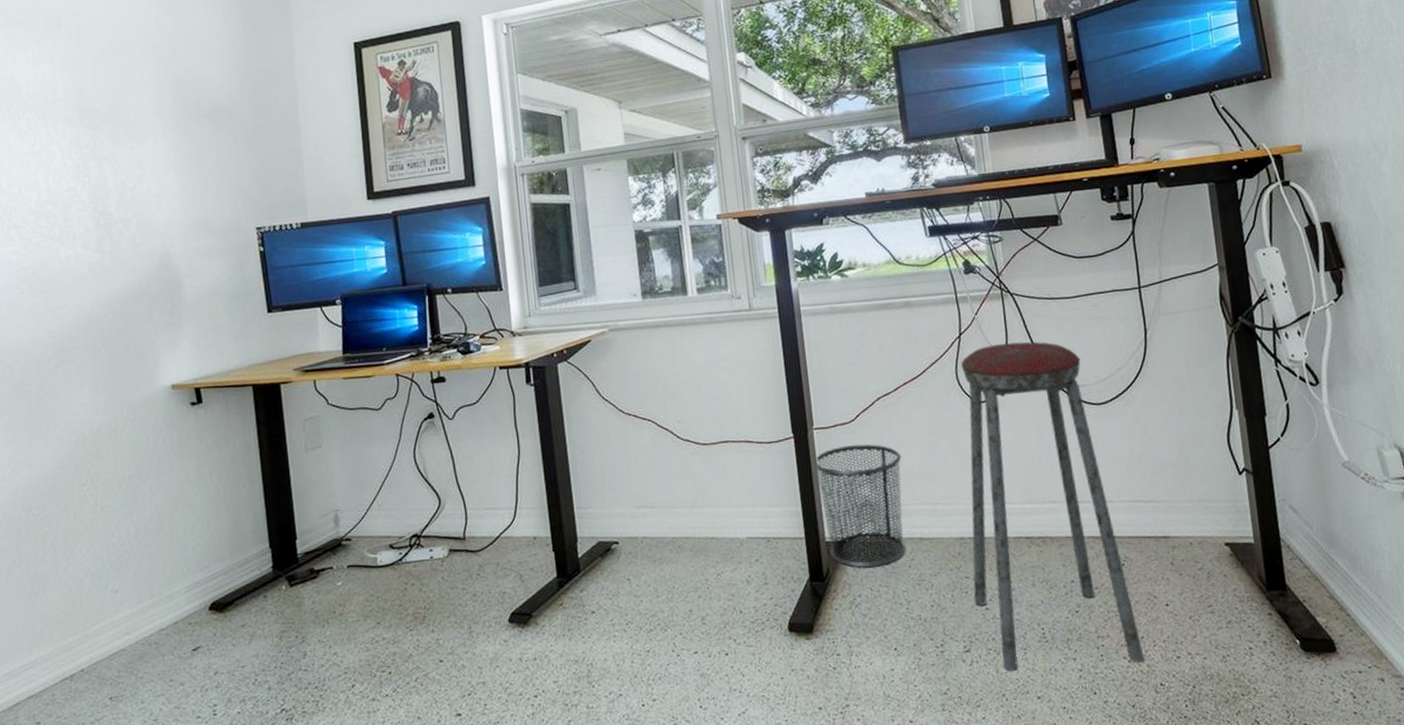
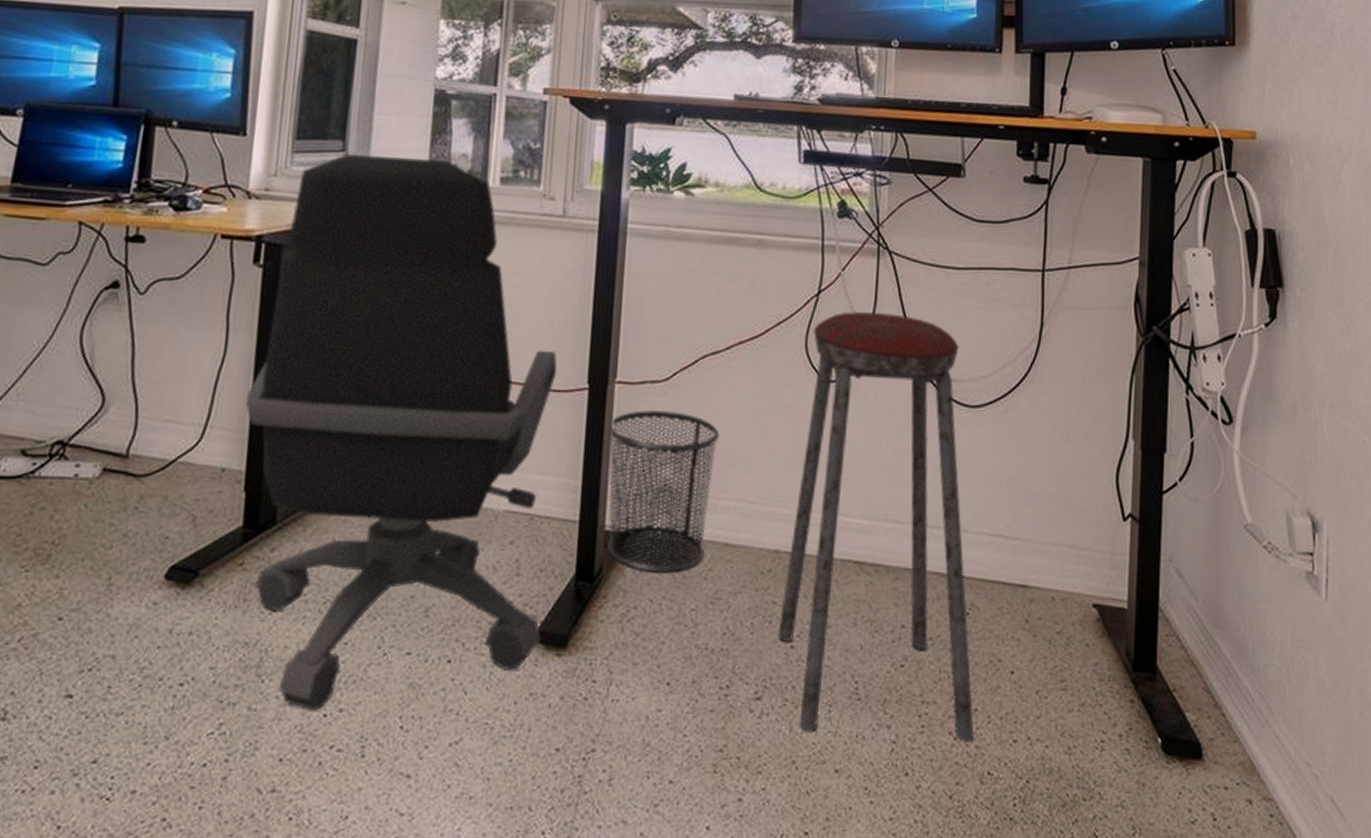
office chair: none [541,283,793,703] -> present [246,154,558,711]

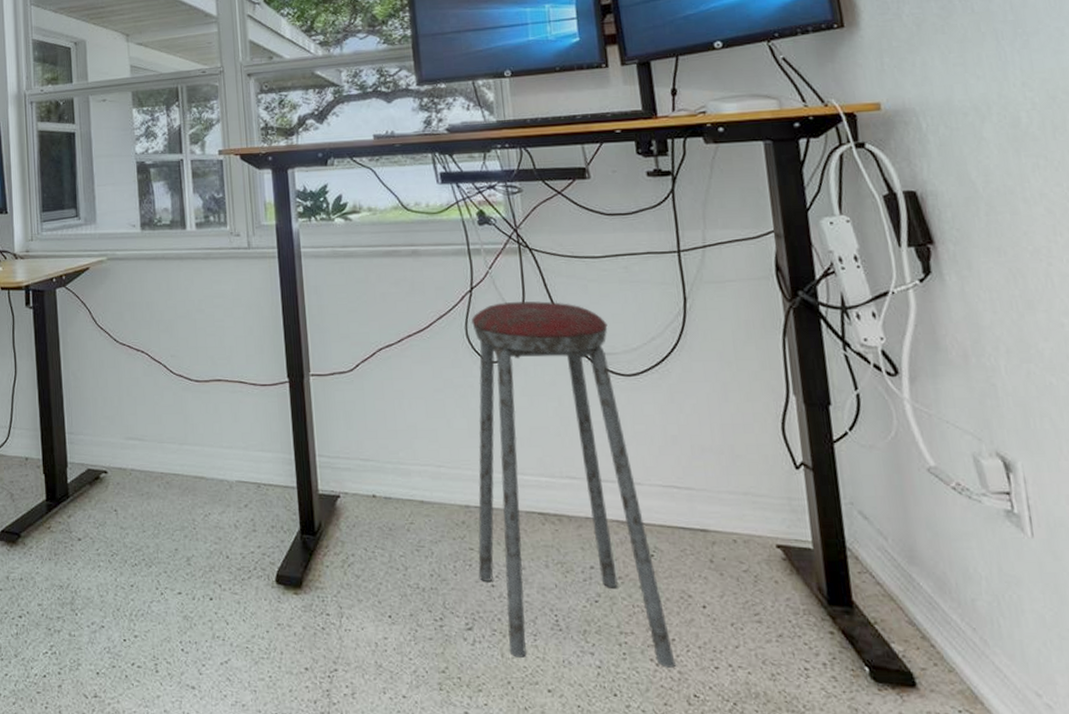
office chair: present [246,154,558,711] -> none [35,215,281,637]
waste bin: present [606,410,720,573] -> none [310,396,404,526]

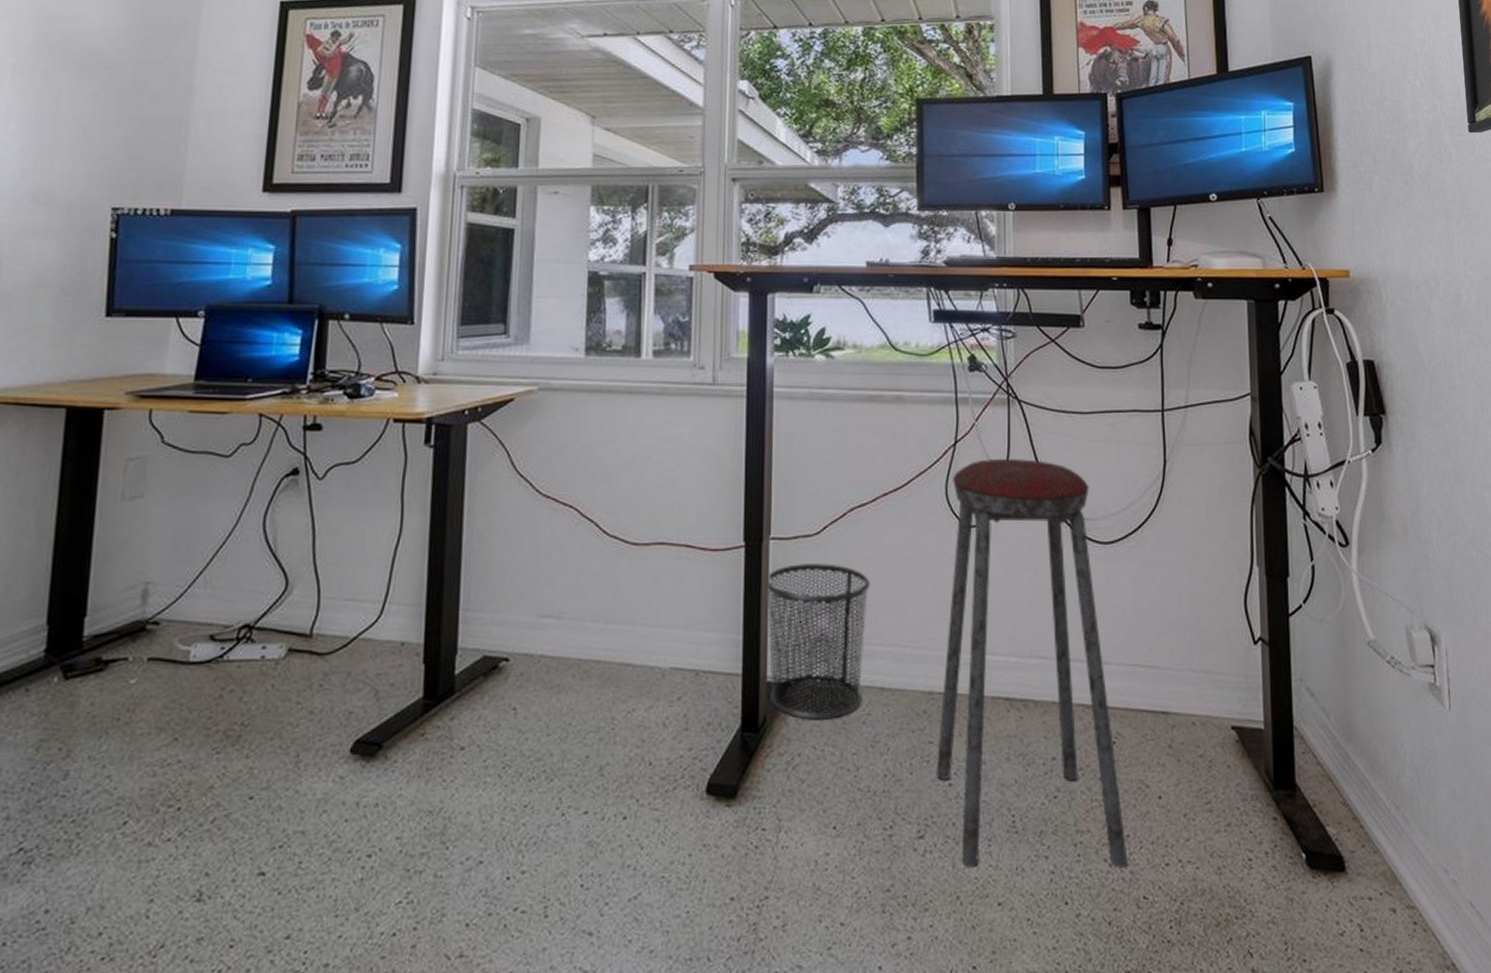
waste bin: none [310,396,404,526] -> present [765,563,871,720]

